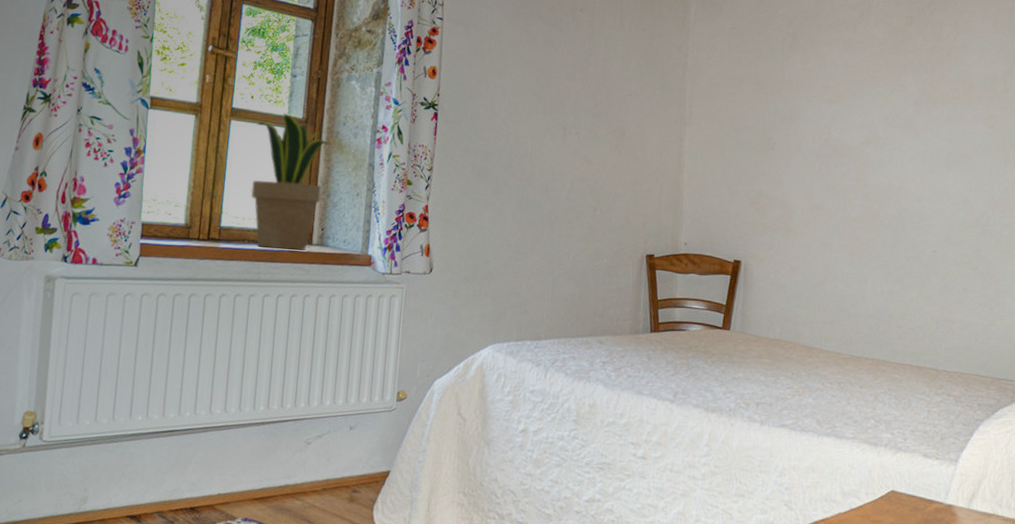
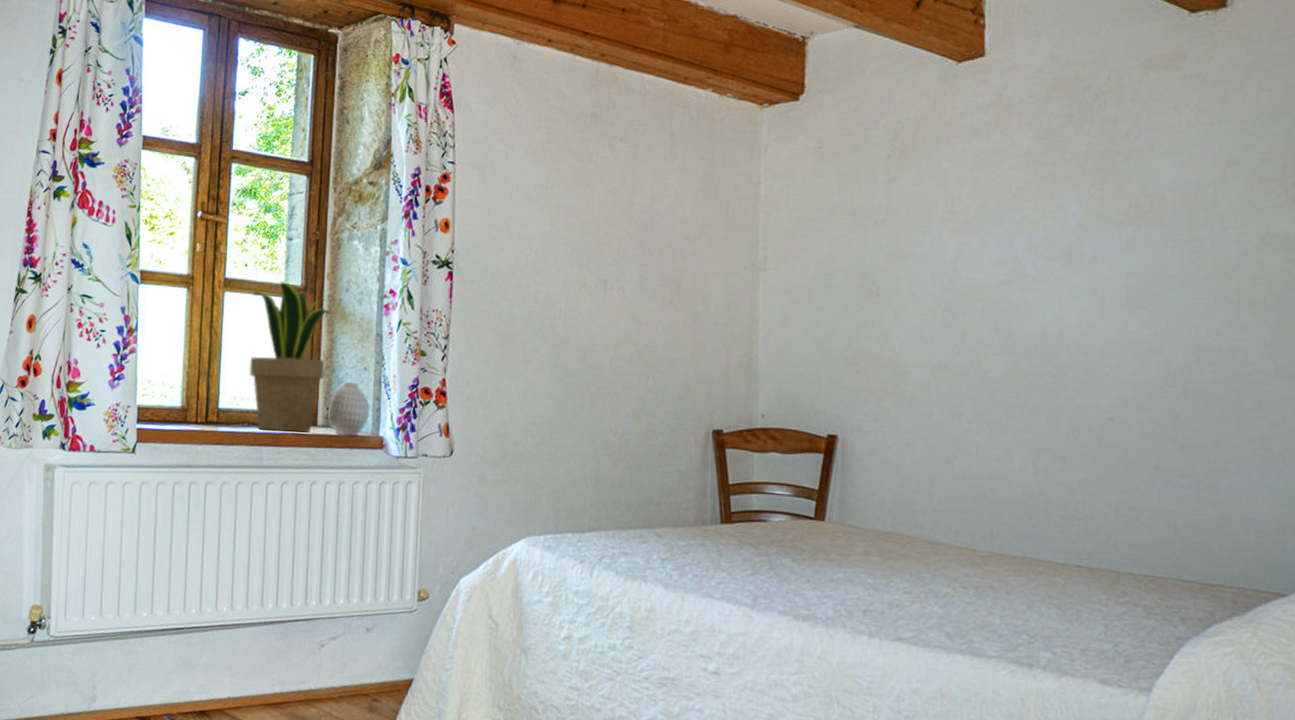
vase: none [322,206,360,255] -> present [328,382,369,437]

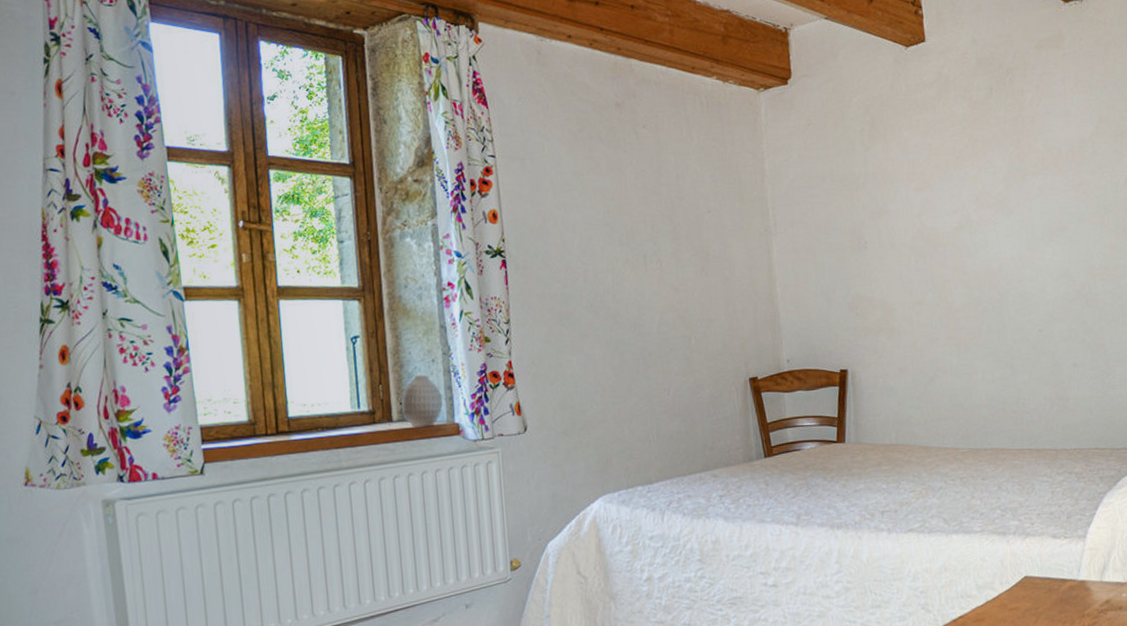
potted plant: present [248,281,331,434] -> none [309,284,393,434]

